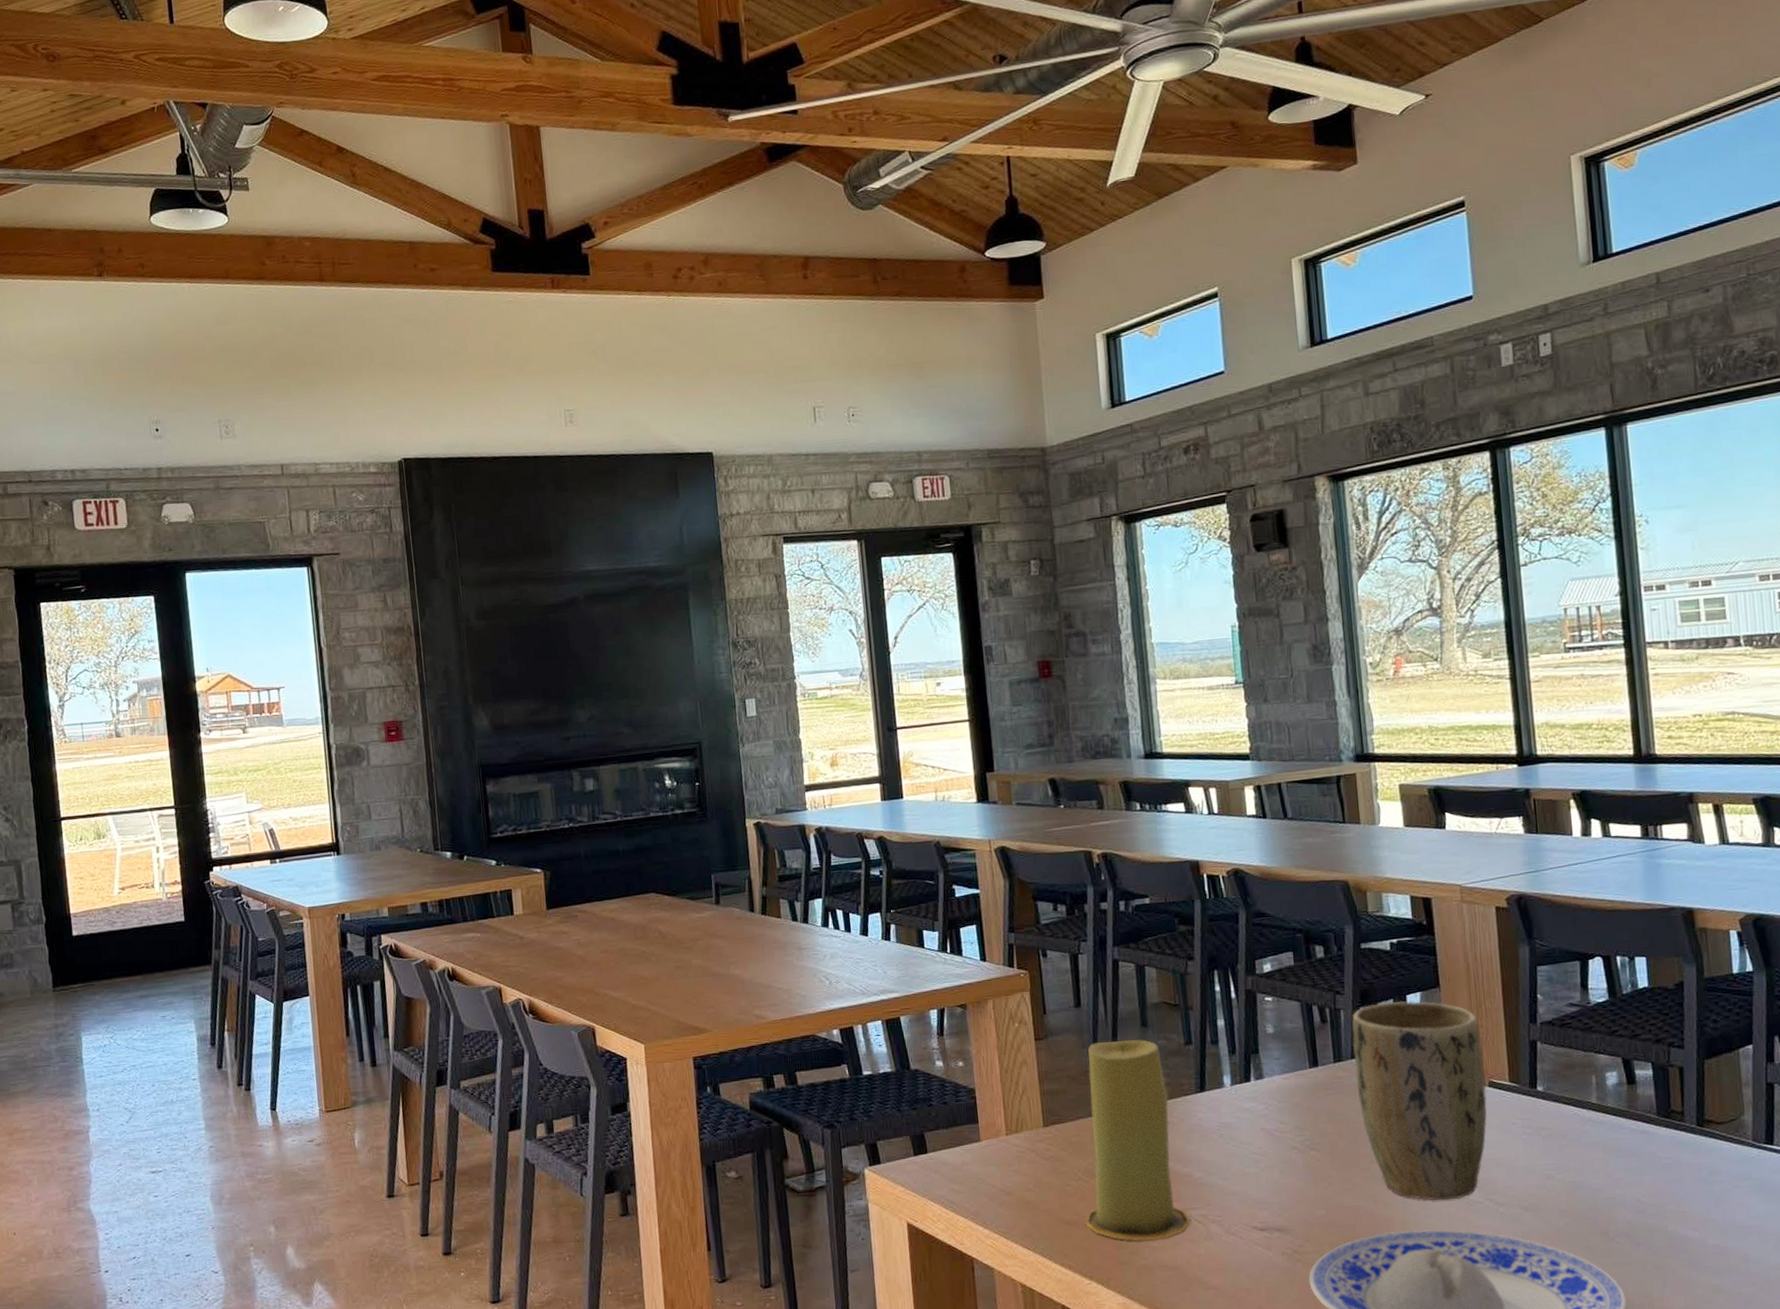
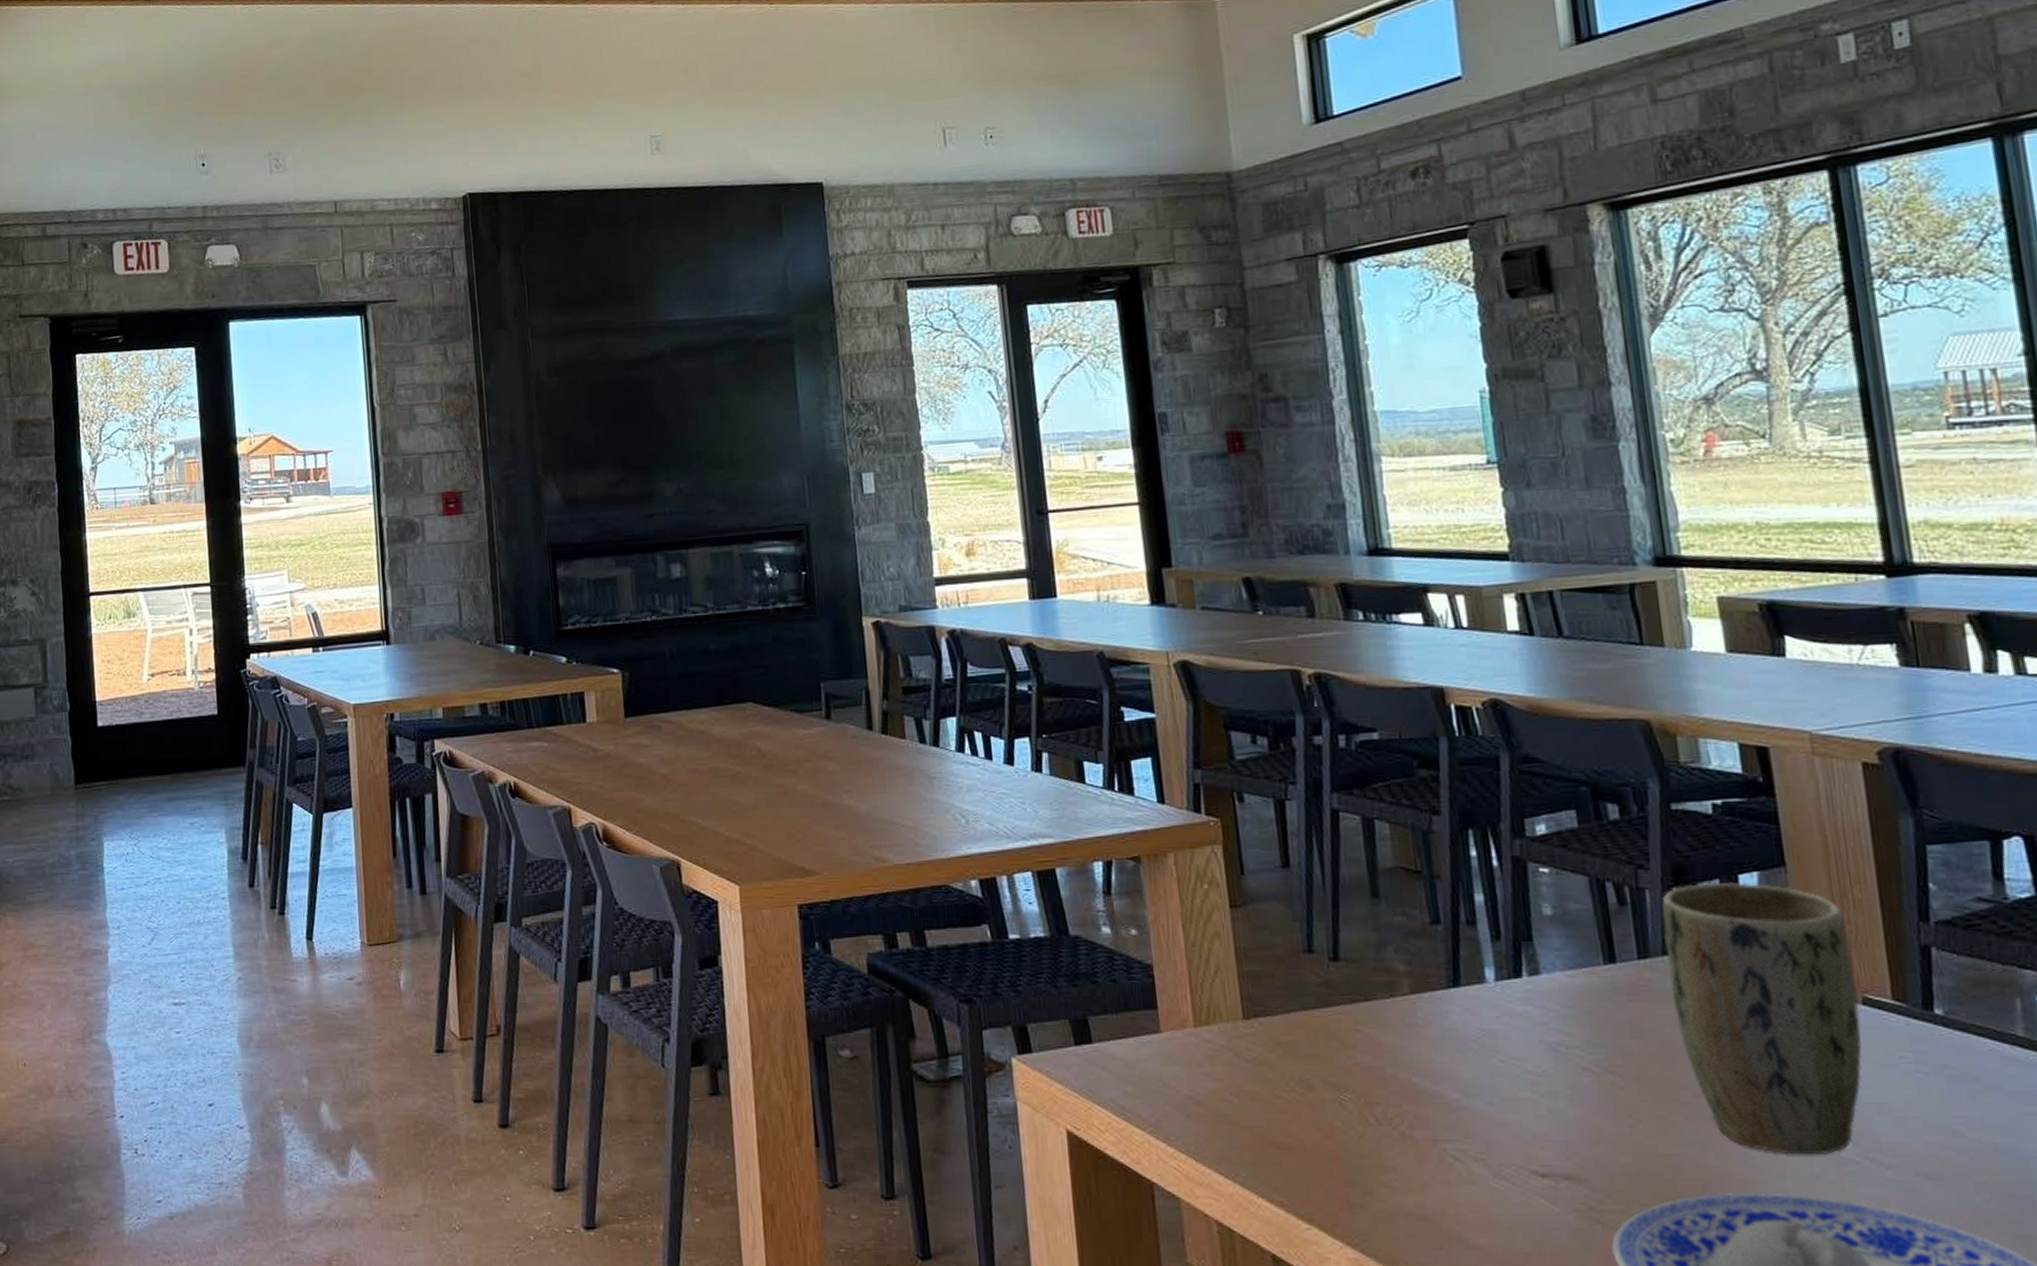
candle: present [1085,1039,1190,1242] -> none [1300,913,1444,1179]

